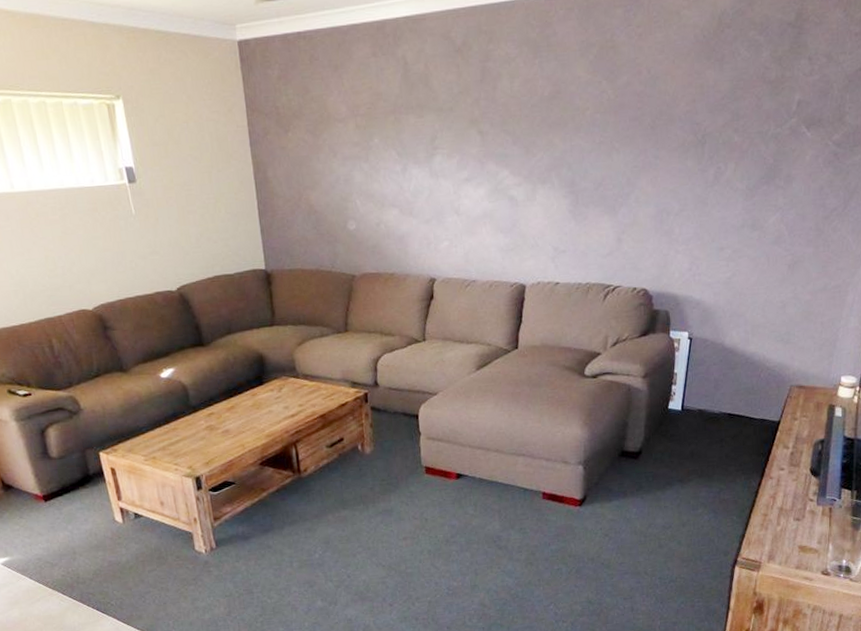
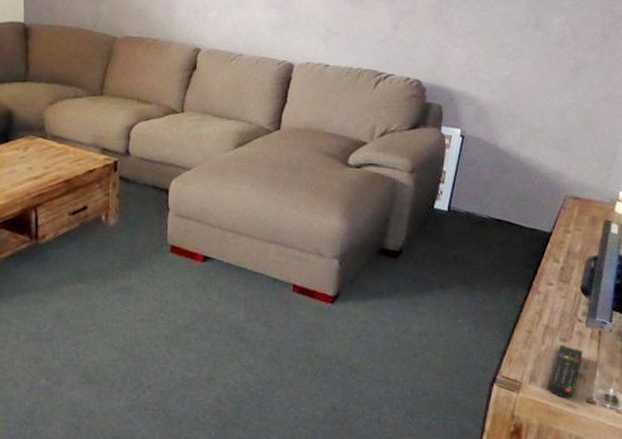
remote control: none [784,524,816,572] -> present [547,345,583,398]

